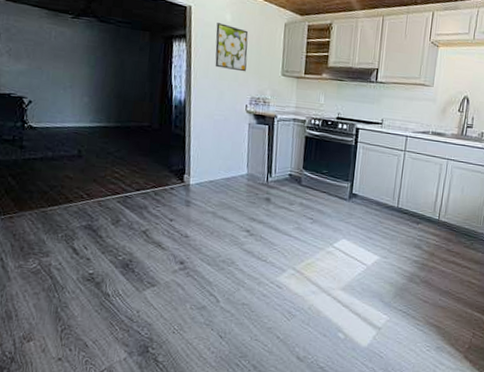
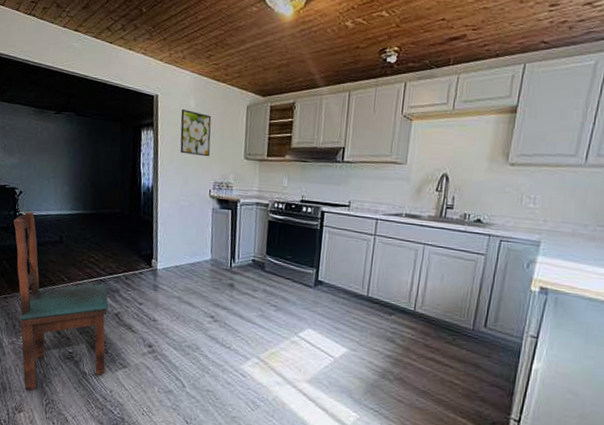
dining chair: none [20,123,136,318] -> present [13,211,109,391]

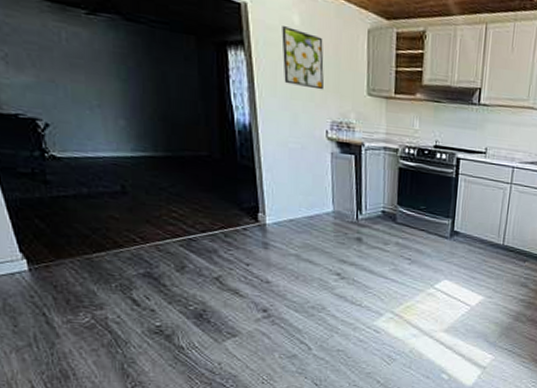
dining chair: present [13,211,109,391] -> none [40,152,209,376]

